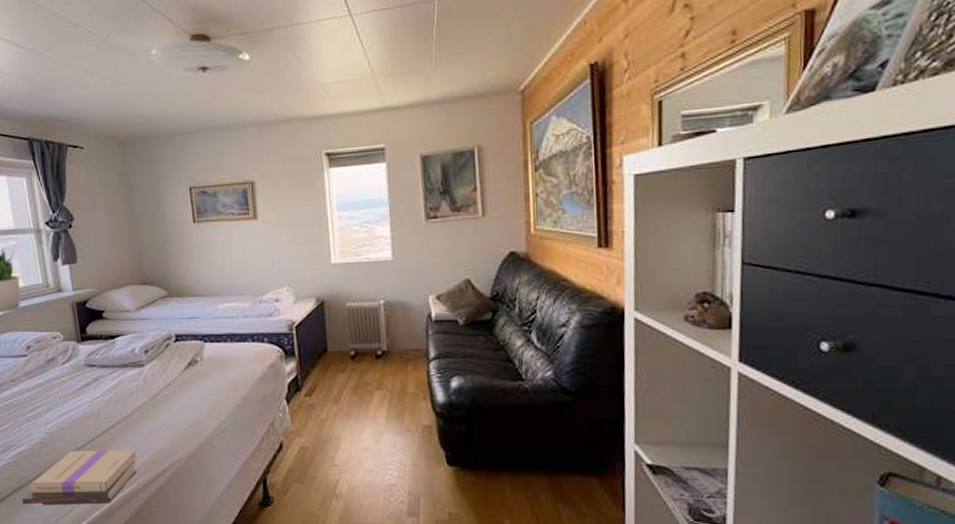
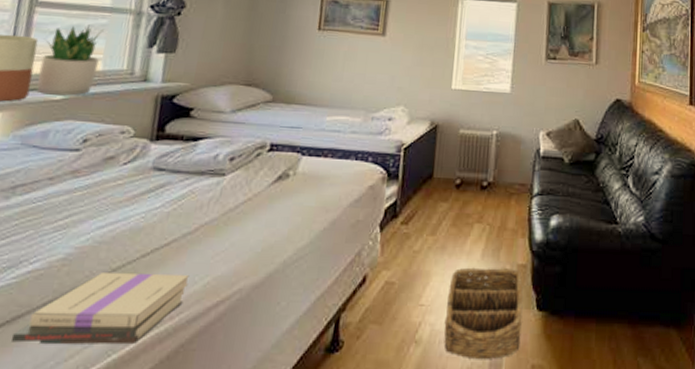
basket: none [359,429,435,510] -> present [443,267,523,360]

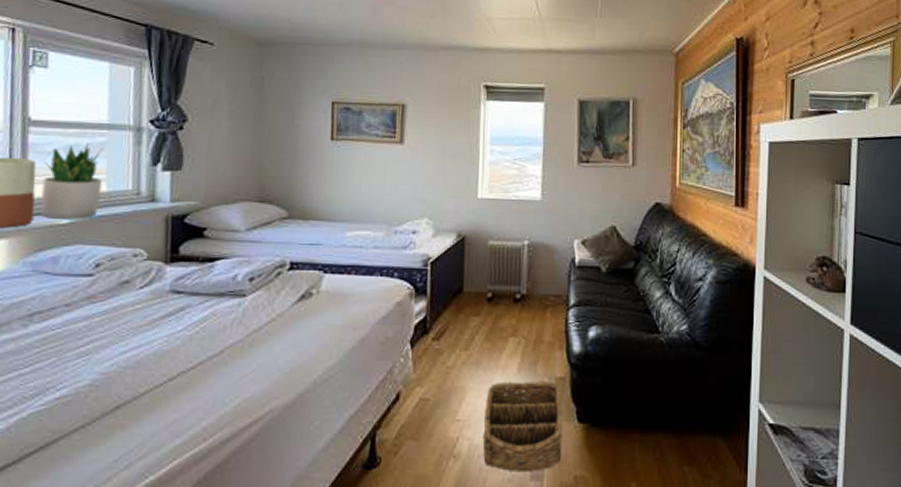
books: present [11,272,190,345] -> none [47,396,219,469]

